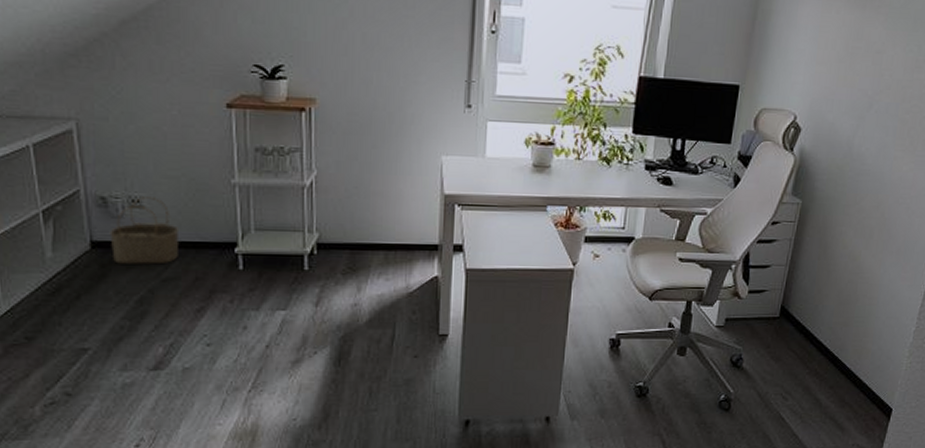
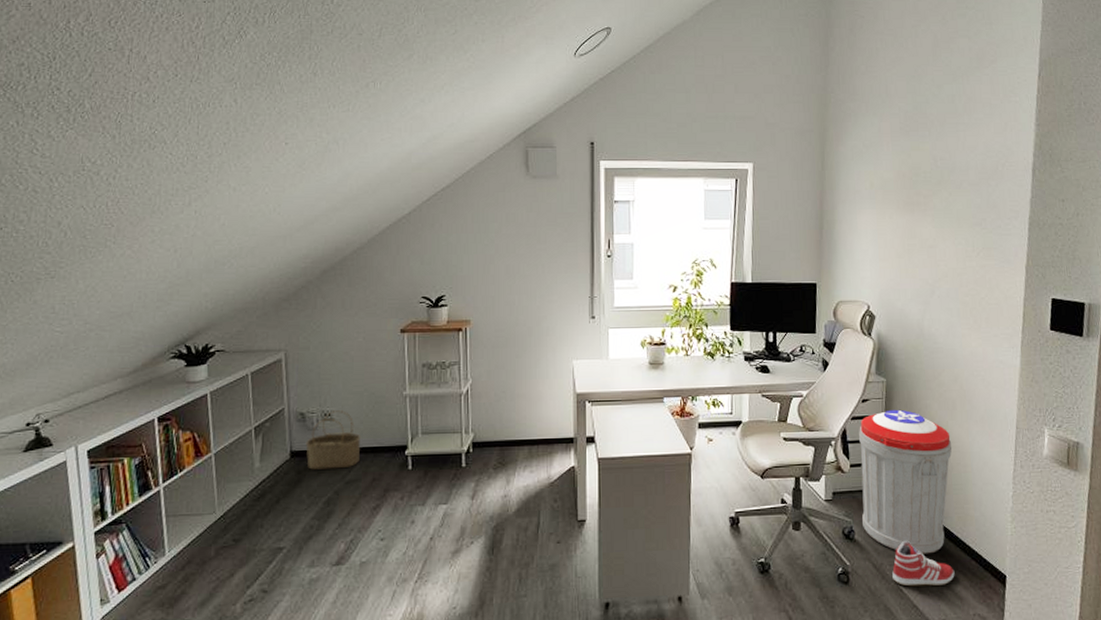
trash can: none [753,234,861,385] -> present [859,409,952,554]
sneaker: none [776,370,841,416] -> present [892,540,955,587]

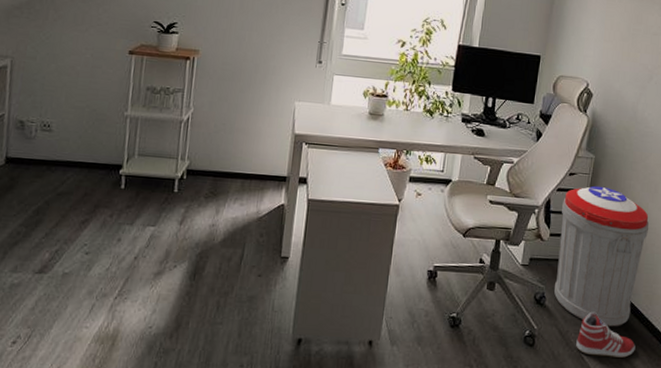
wicker basket: present [305,410,360,470] -> none [20,122,77,180]

